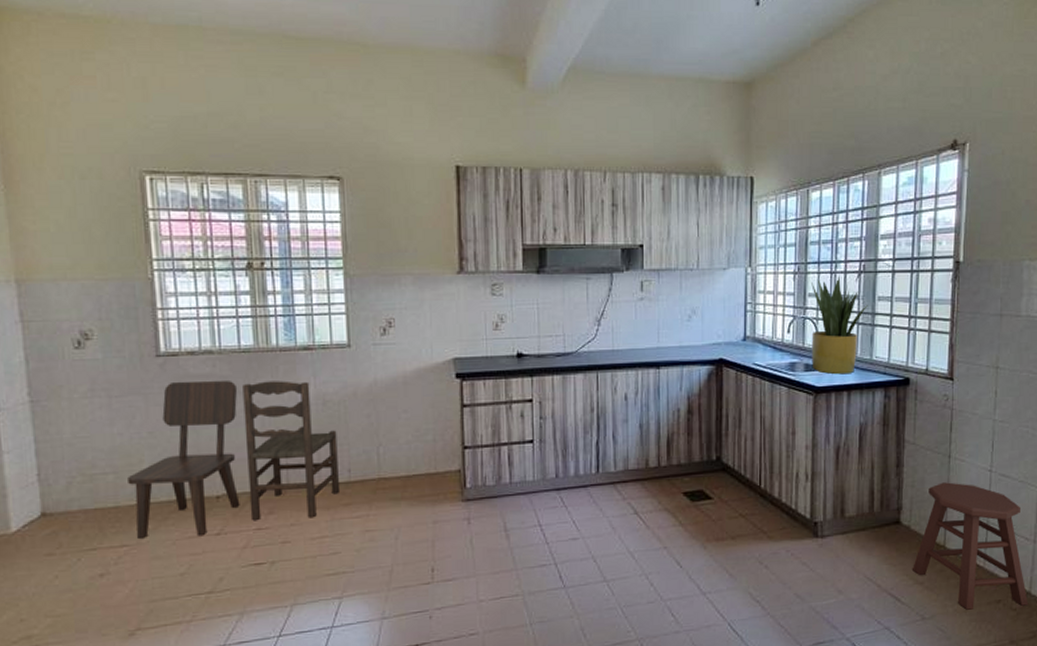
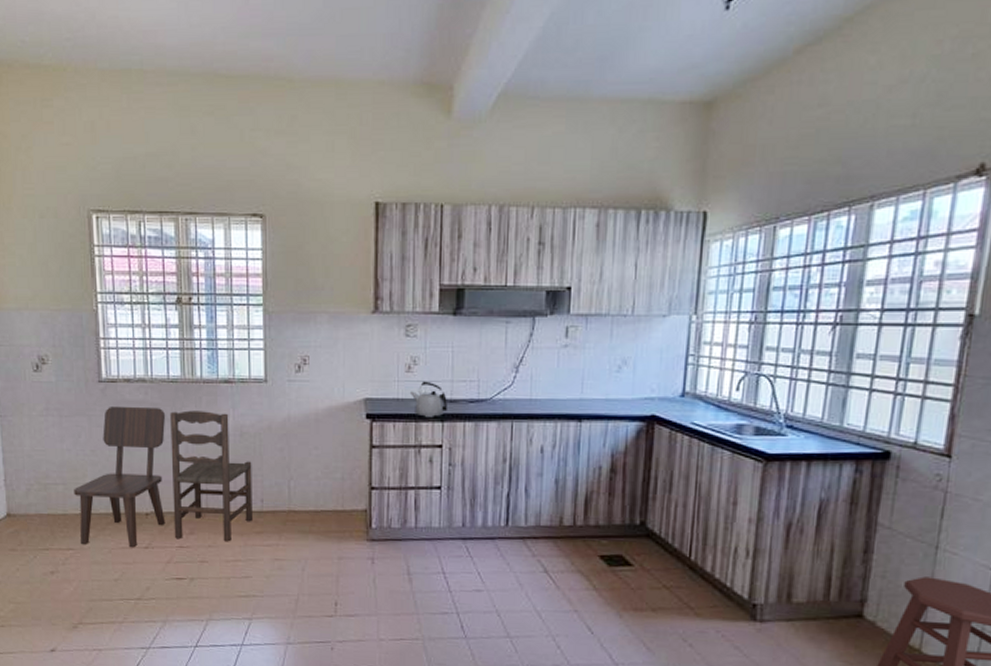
kettle: none [498,337,537,373] -> present [409,381,448,417]
planter: present [811,276,868,375] -> none [763,328,842,442]

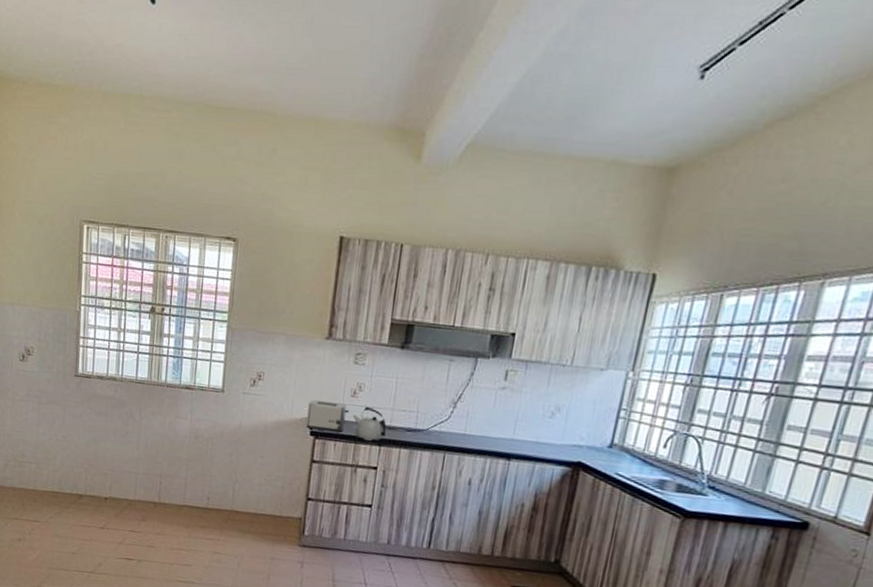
dining chair: present [74,405,166,548] -> none [44,398,131,527]
dining chair: present [170,410,252,542] -> none [128,409,203,532]
toaster: none [360,379,406,413] -> present [306,399,350,434]

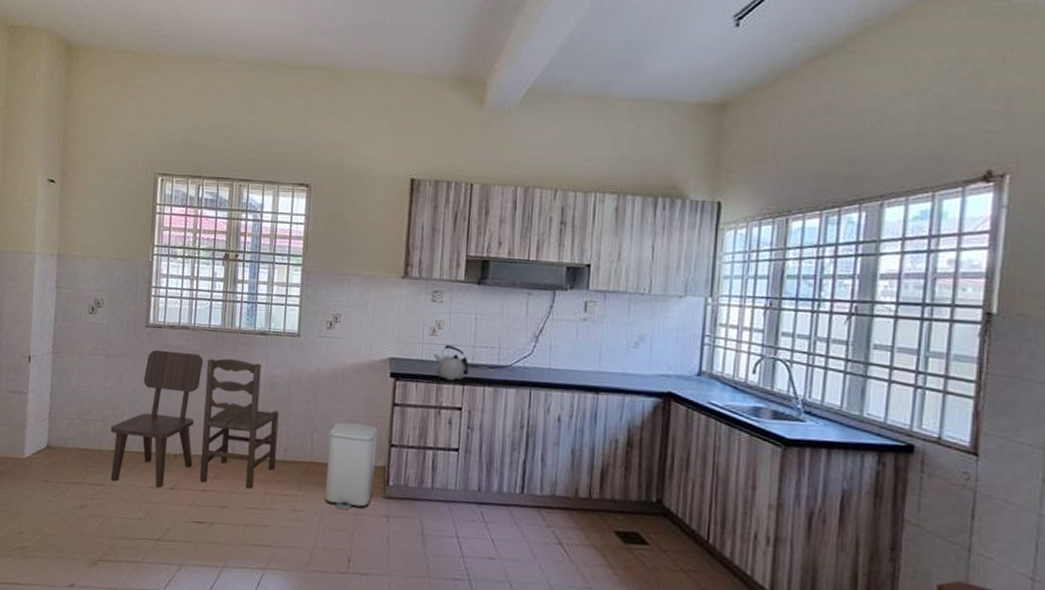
dining chair: none [44,398,131,527] -> present [111,349,204,488]
dining chair: none [128,409,203,532] -> present [199,358,279,489]
pedal bin: none [244,475,296,555] -> present [324,422,378,509]
toaster: present [306,399,350,434] -> none [386,340,430,374]

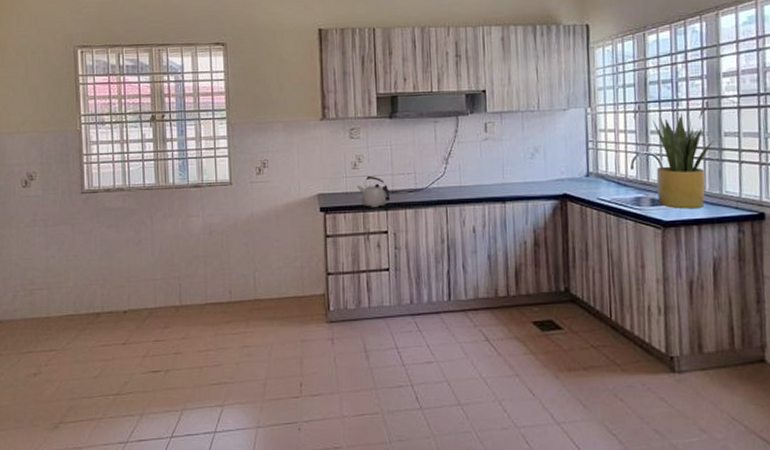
dining chair: present [111,349,204,488] -> none [57,213,142,345]
dining chair: present [199,358,279,489] -> none [146,213,222,334]
pedal bin: present [324,422,378,509] -> none [269,258,317,338]
planter: none [781,316,859,430] -> present [653,114,714,209]

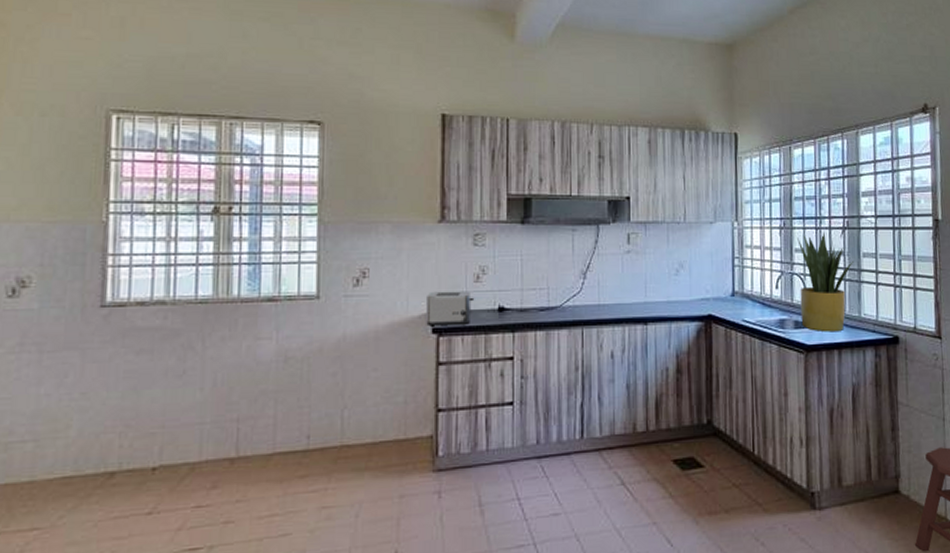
toaster: none [313,176,353,206] -> present [425,291,475,327]
kettle: present [356,175,391,207] -> none [478,290,519,328]

